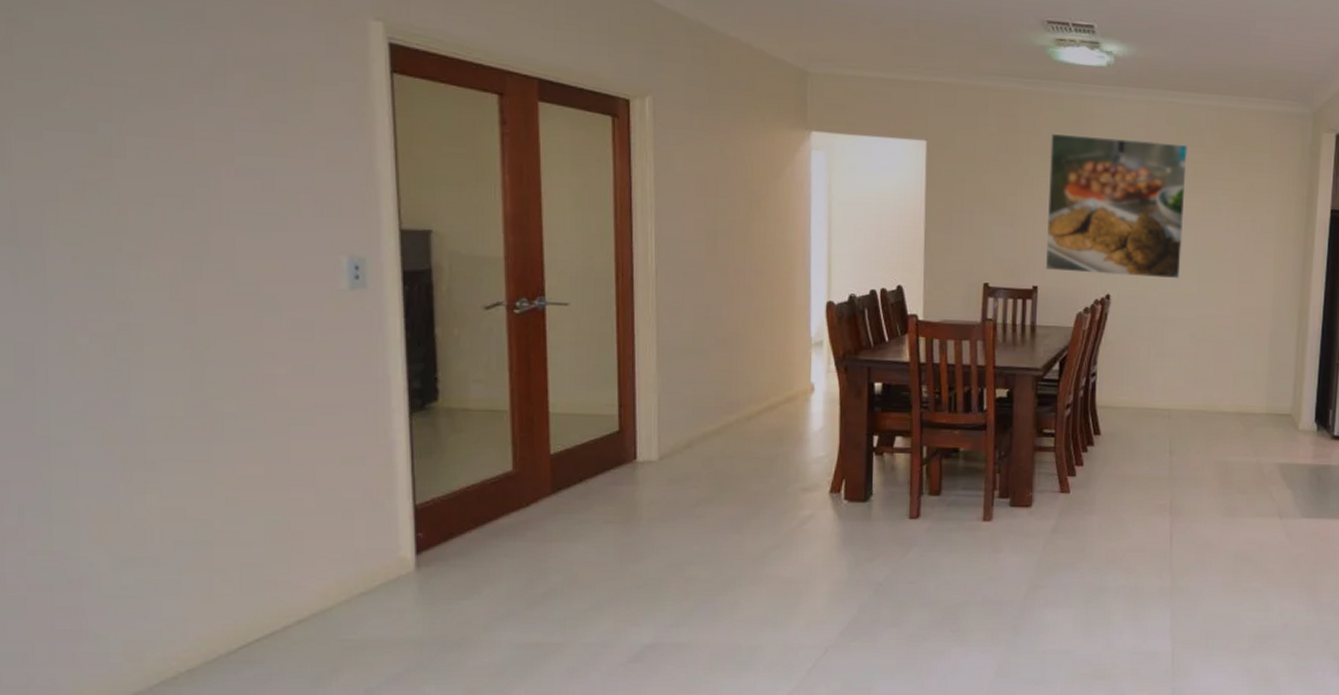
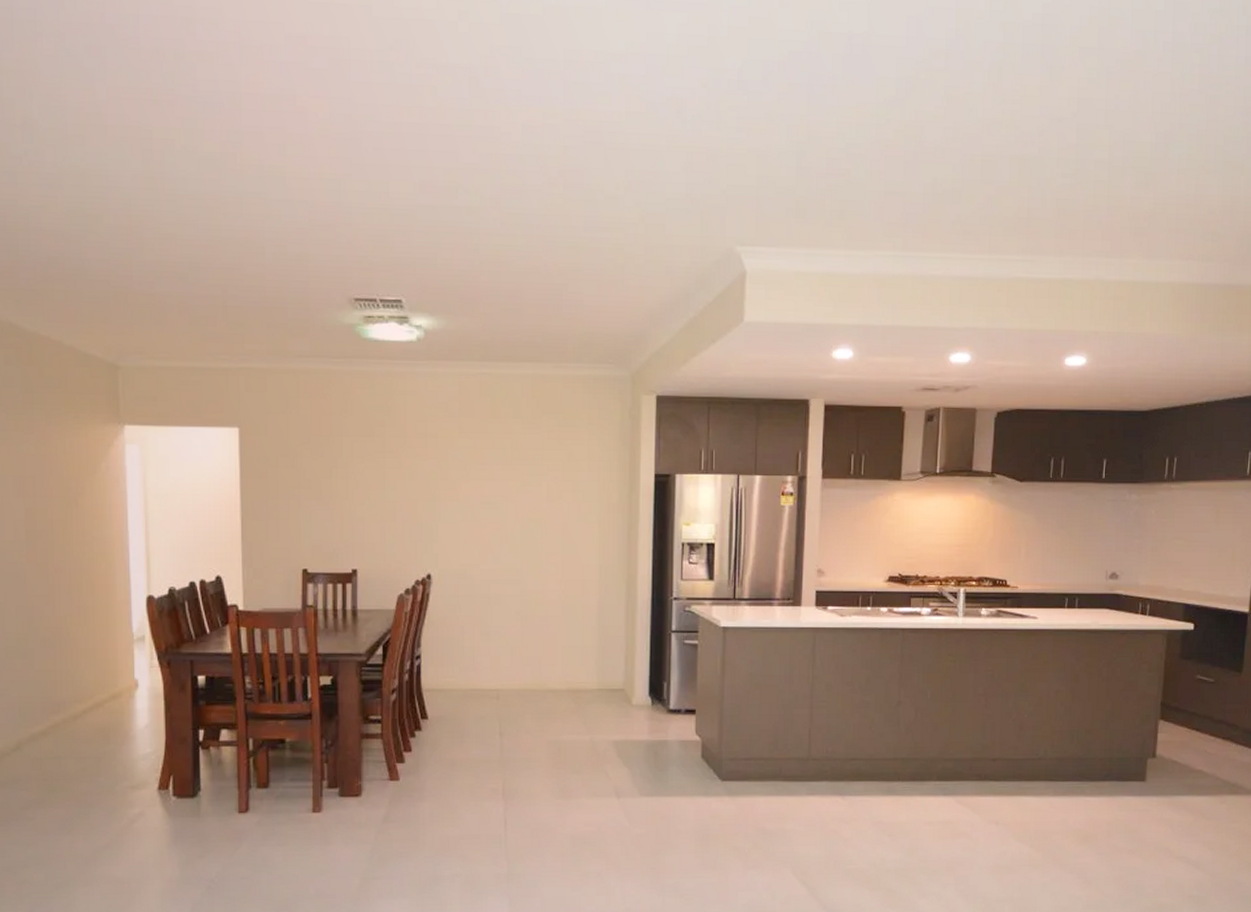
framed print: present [1045,133,1189,279] -> none [363,412,504,555]

